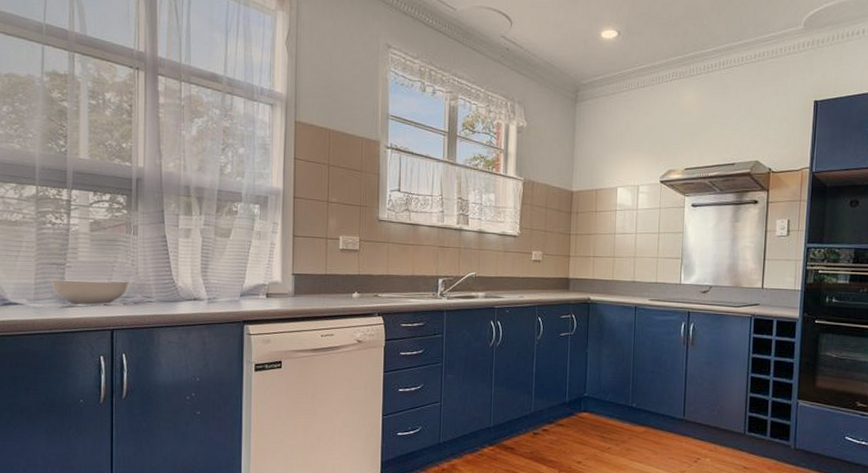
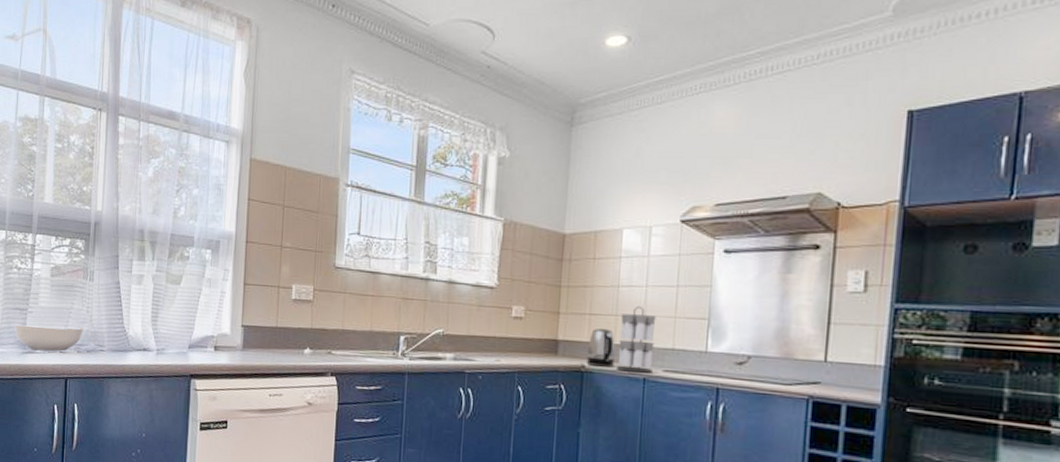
kettle: none [592,267,614,299] -> present [587,328,616,368]
spice rack: none [614,249,644,302] -> present [615,306,656,373]

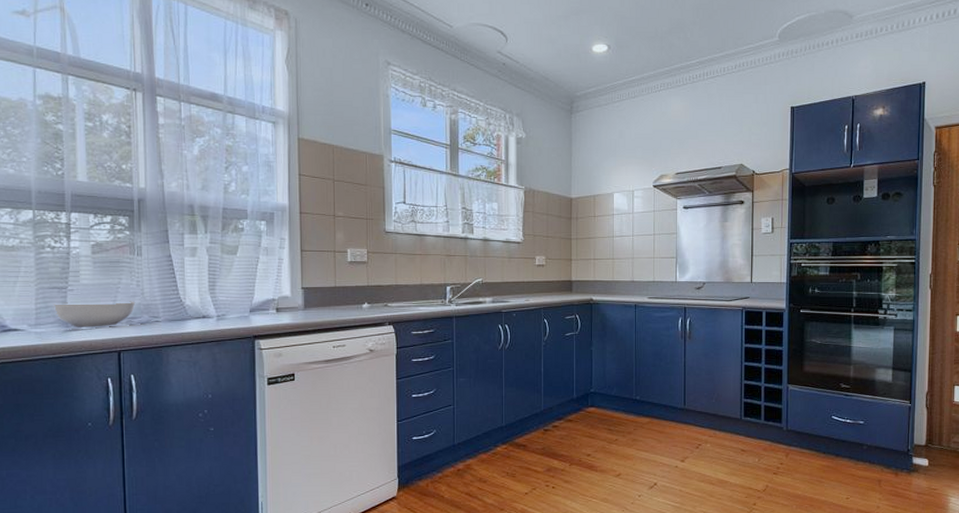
kettle: present [587,328,616,368] -> none [594,269,614,299]
spice rack: present [615,306,656,373] -> none [615,251,641,301]

